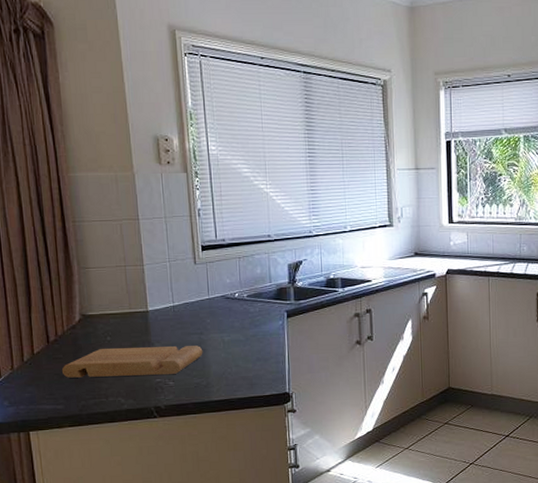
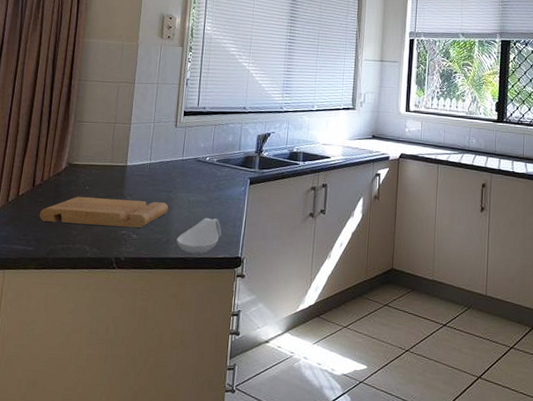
spoon rest: none [217,356,264,395] -> present [176,217,222,255]

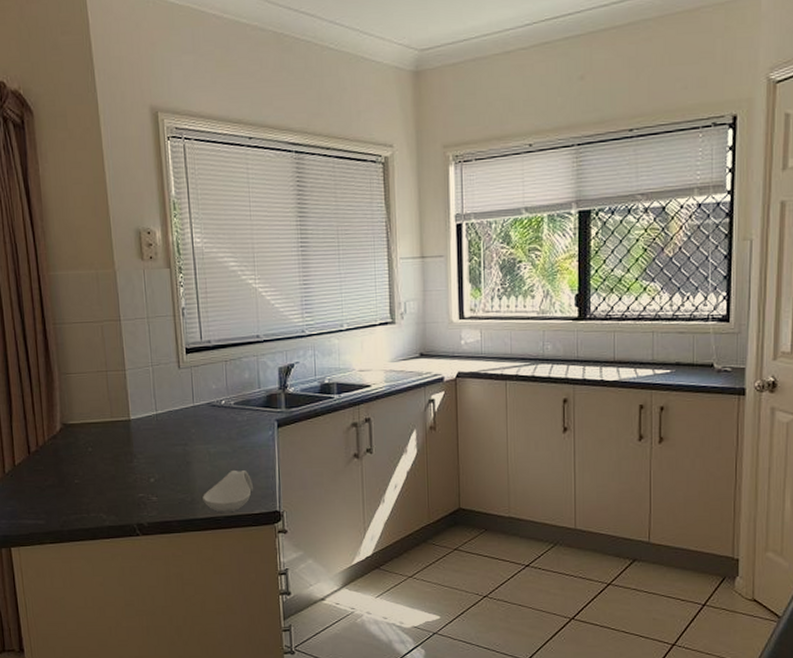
cutting board: present [39,196,169,228] -> none [42,458,188,491]

